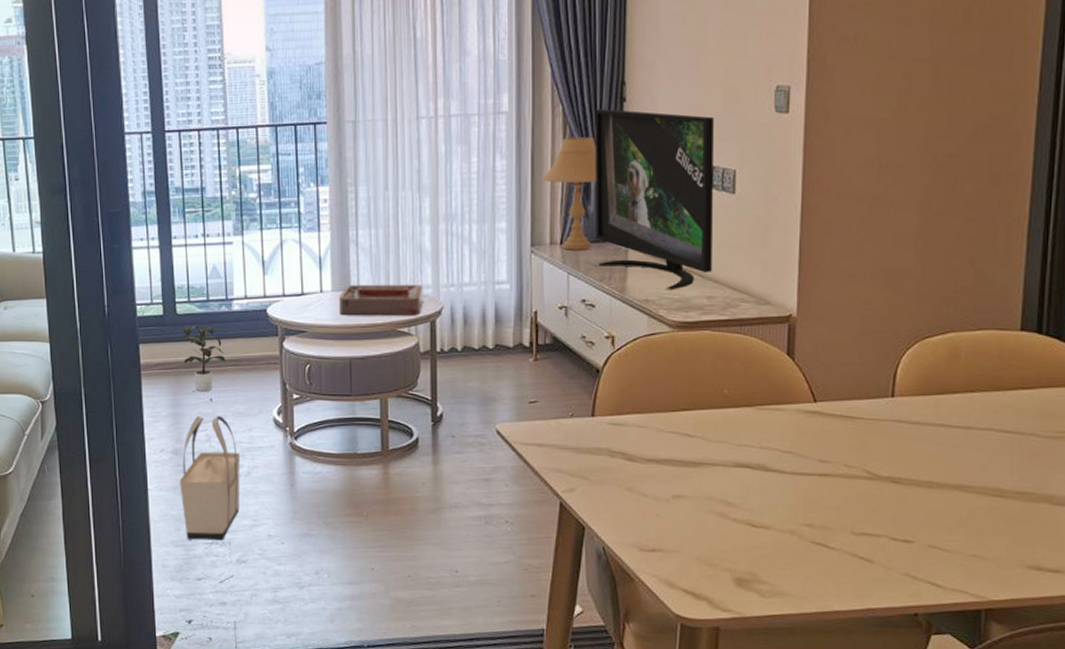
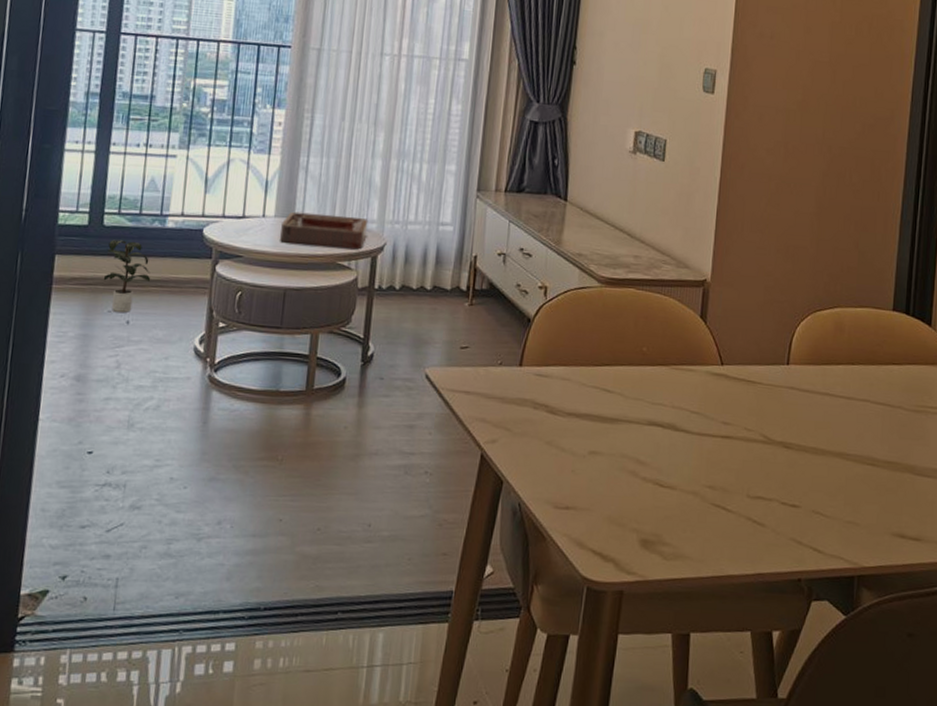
shopping bag: present [179,415,240,541] -> none [75,338,151,483]
lamp: present [540,136,596,250] -> none [492,90,546,200]
television: present [594,109,714,291] -> none [538,68,651,247]

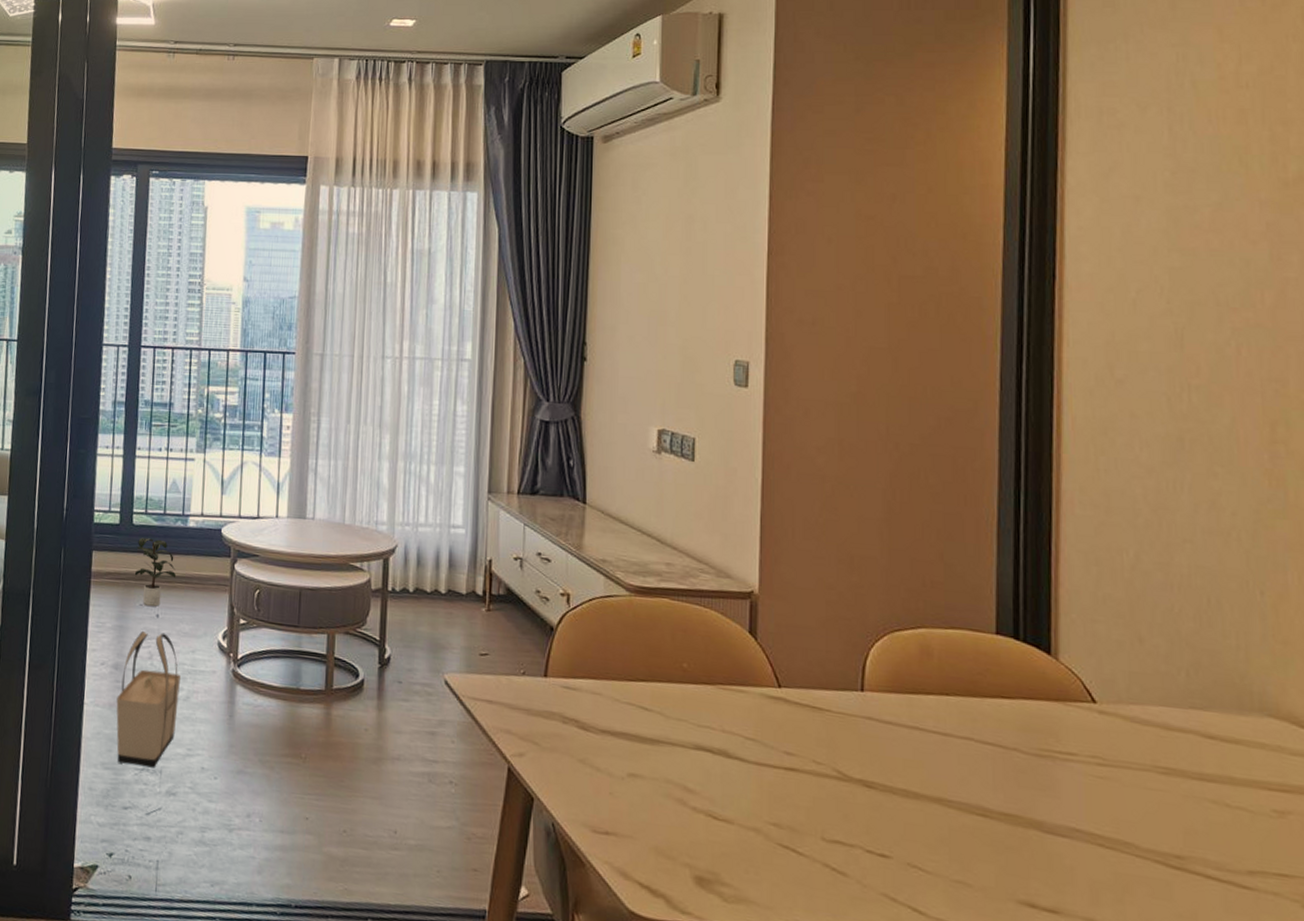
shopping bag: none [75,338,151,483] -> present [116,630,181,768]
decorative tray: present [280,211,369,250] -> none [293,512,379,551]

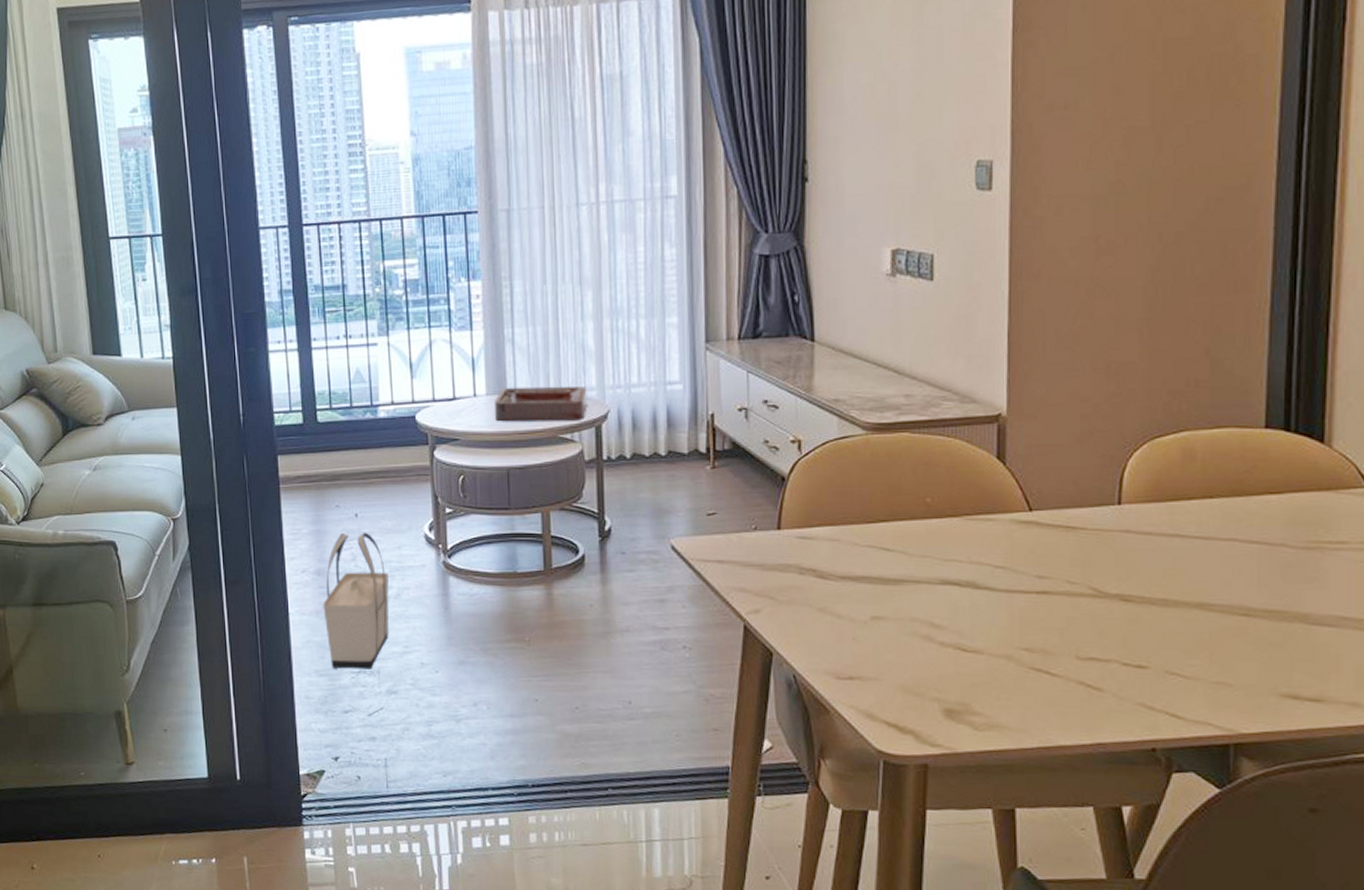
potted plant: present [134,537,177,607] -> none [325,435,372,507]
decorative tray: none [293,512,379,551] -> present [495,385,587,421]

